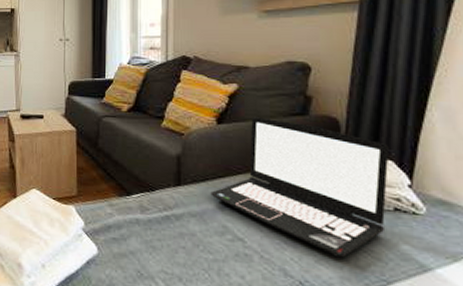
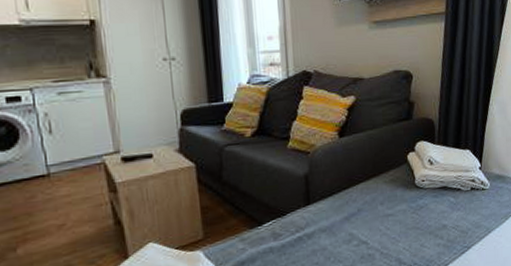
laptop: present [210,117,389,258] -> none [337,126,467,238]

